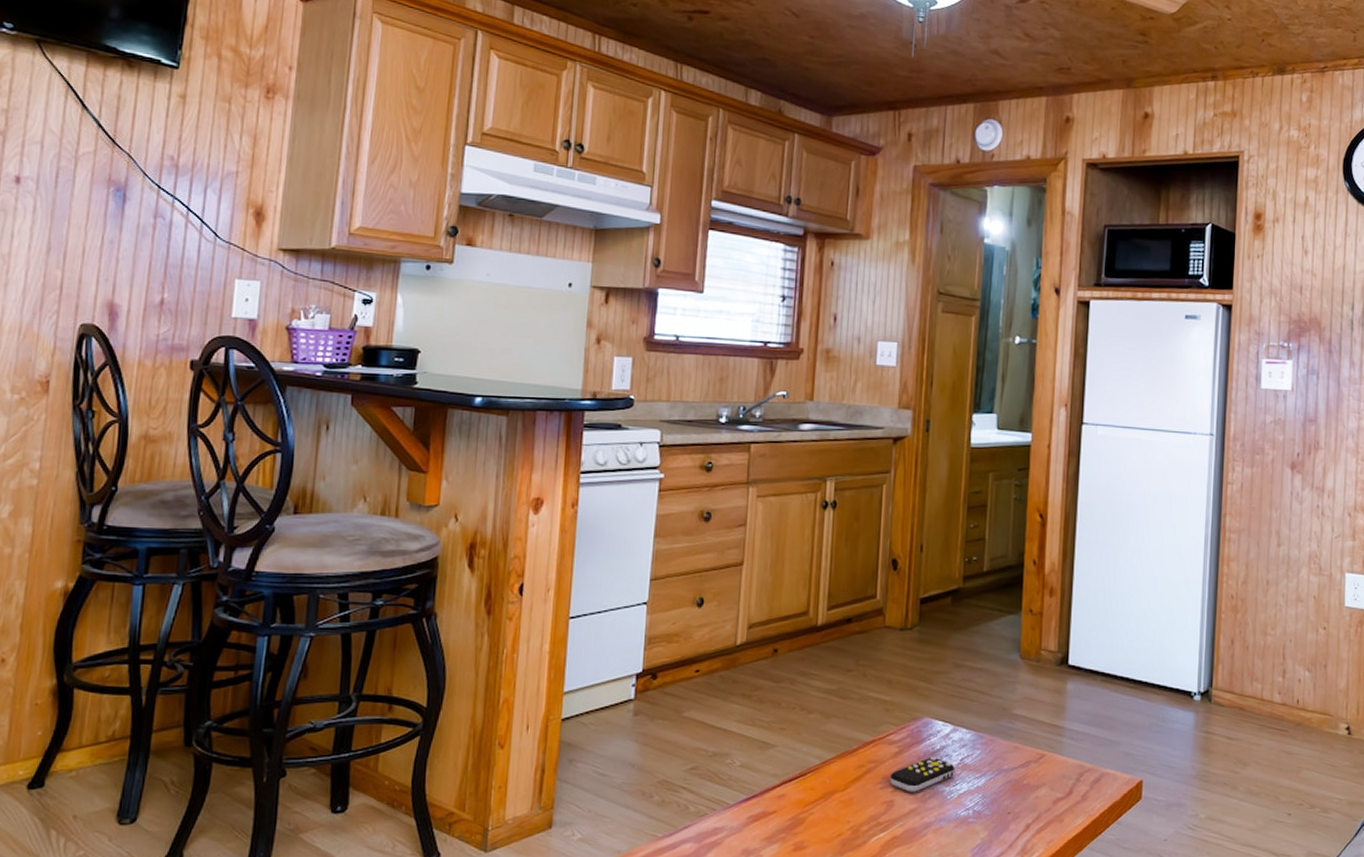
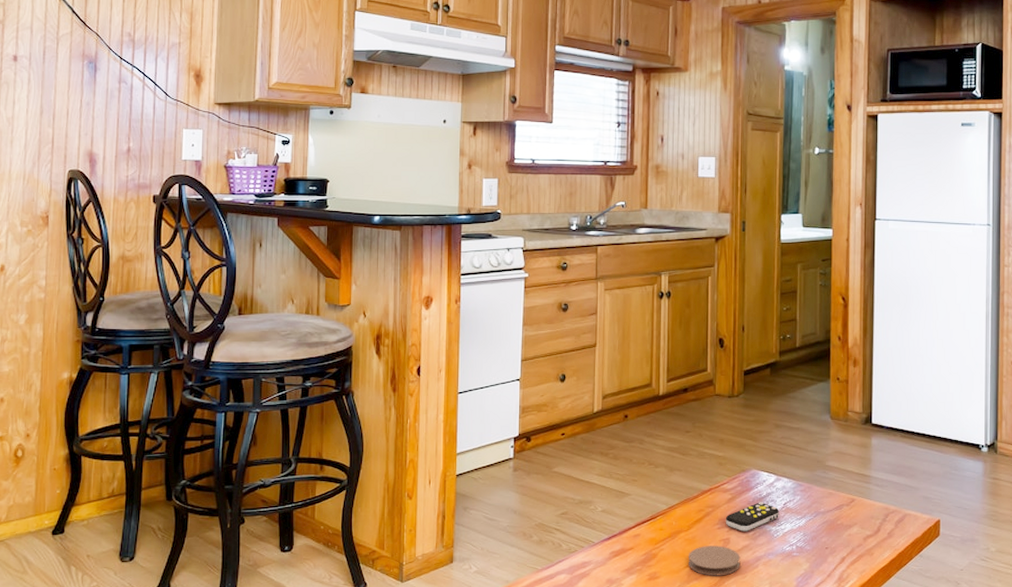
coaster: none [842,809,906,846] -> present [688,545,741,576]

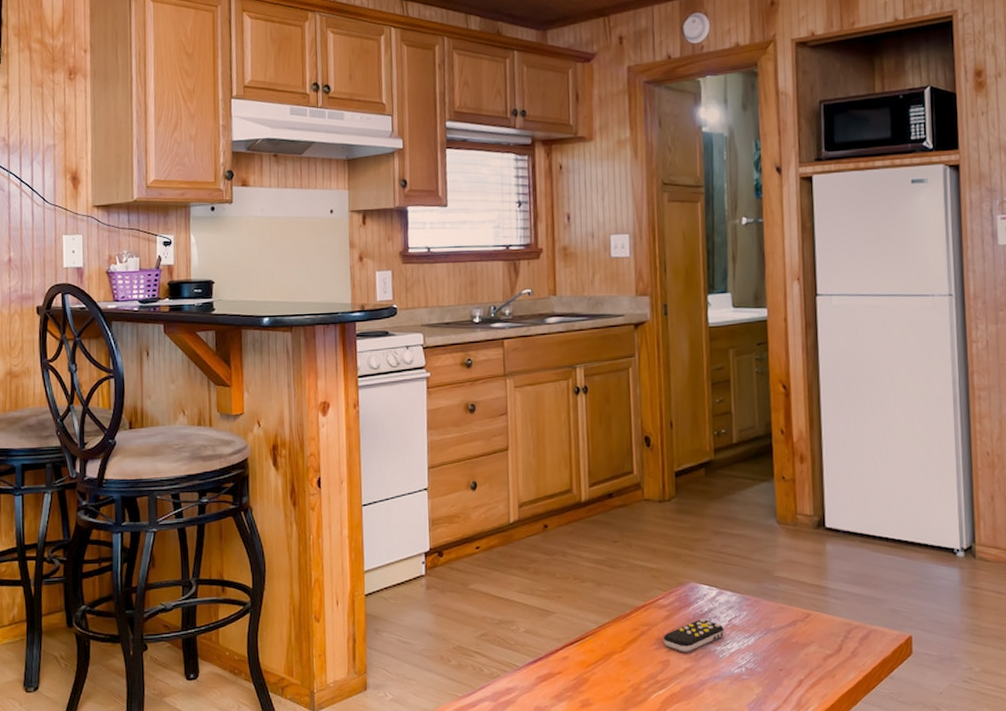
coaster: present [688,545,741,576] -> none [623,668,683,703]

